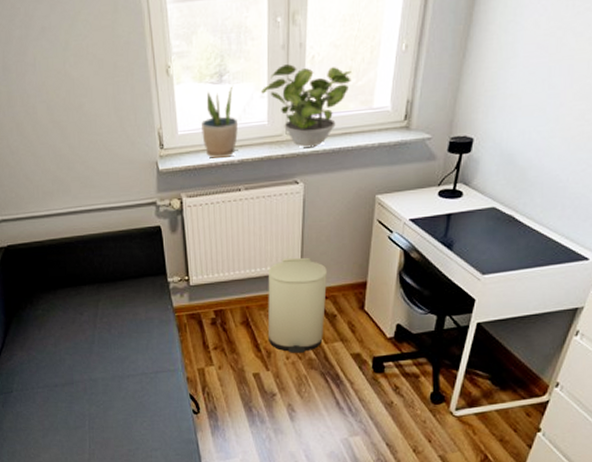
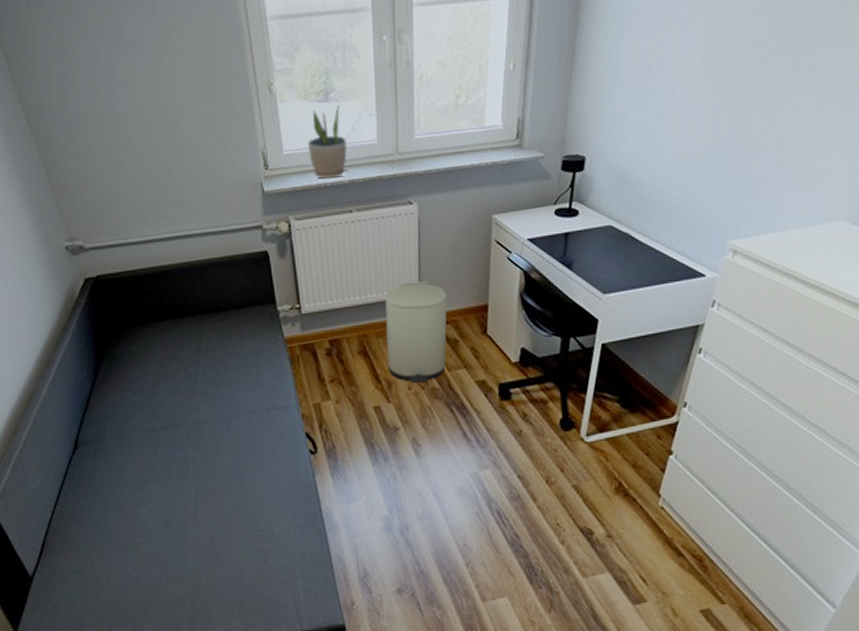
potted plant: present [261,64,353,147] -> none [369,82,462,167]

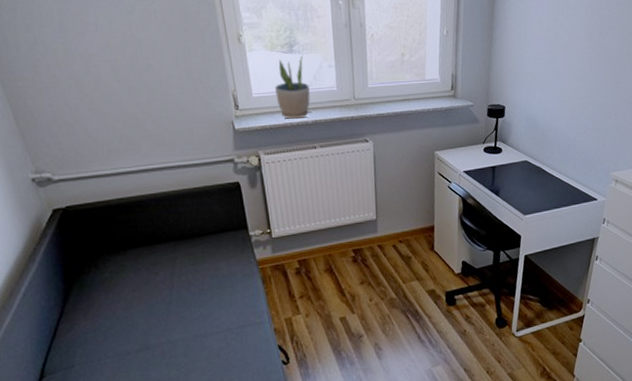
pedal bin: present [385,280,448,383] -> none [347,206,401,295]

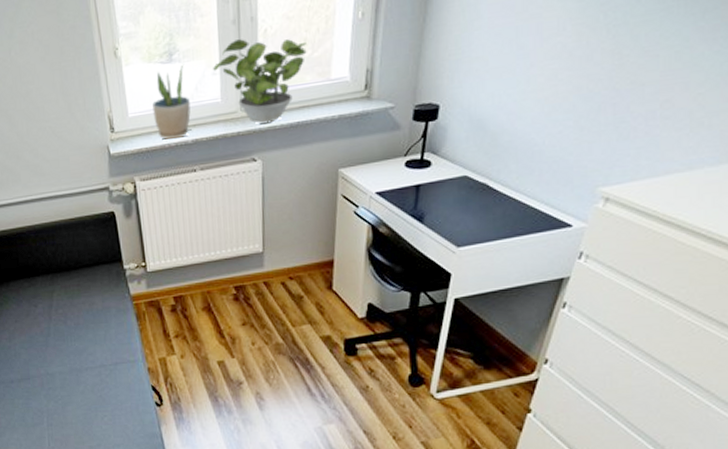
potted plant: none [329,40,406,111] -> present [213,39,308,124]

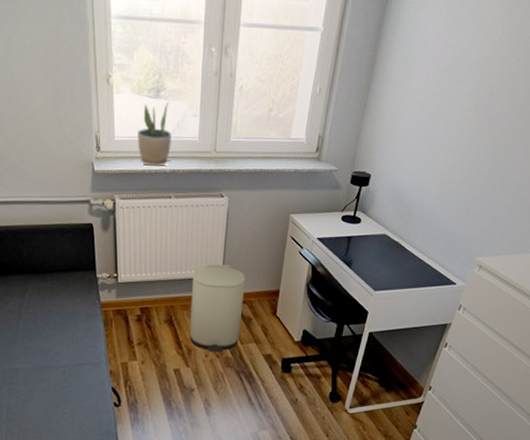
potted plant: present [213,39,308,124] -> none [194,90,275,166]
pedal bin: none [228,237,292,338] -> present [190,263,246,352]

